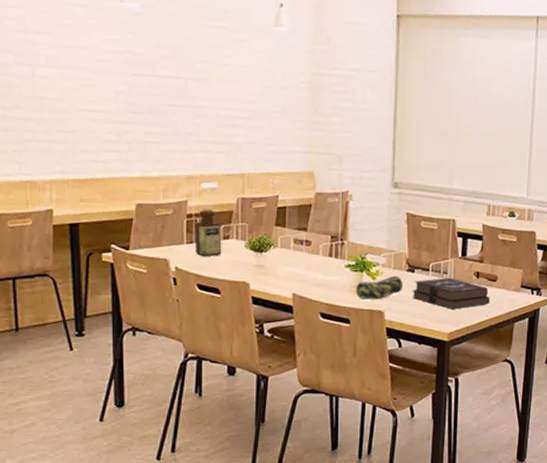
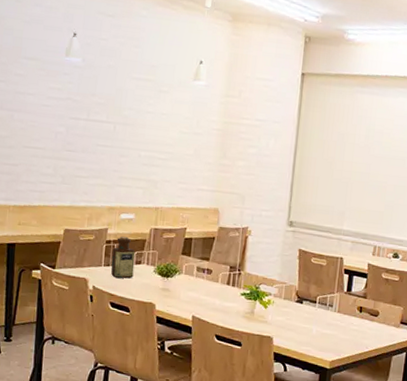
pencil case: present [355,275,404,301] -> none [248,305,292,327]
hardback book: present [412,277,490,309] -> none [299,310,371,340]

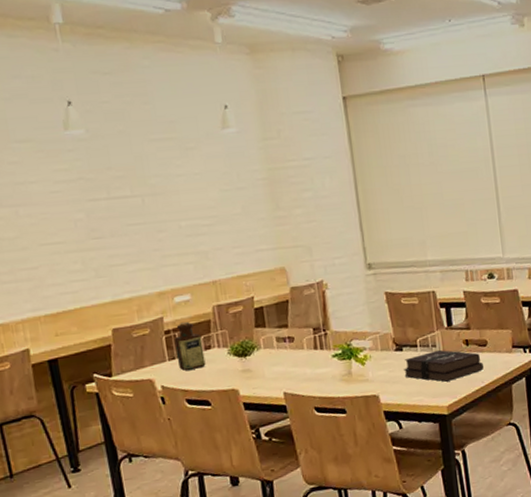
hardback book: none [299,310,371,340] -> present [403,349,484,382]

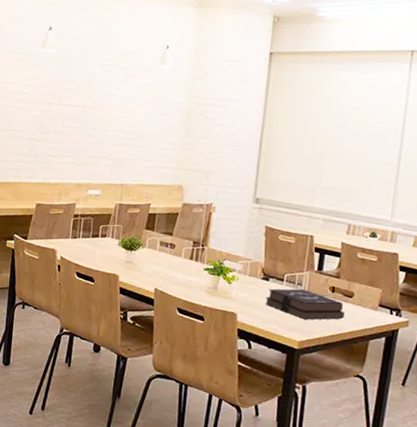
bottle: present [174,321,206,371] -> none [78,210,101,251]

